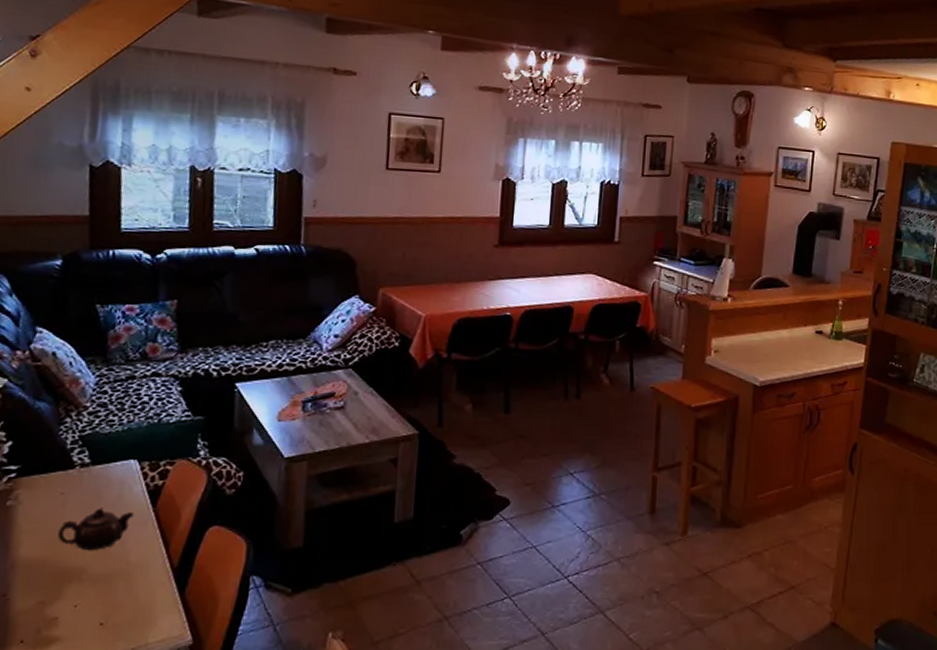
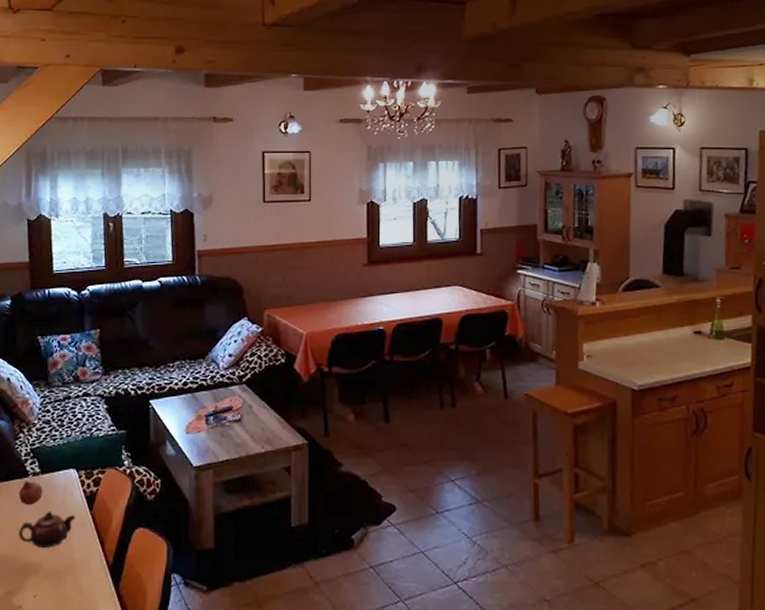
fruit: none [61,473,94,502] -> present [19,481,43,506]

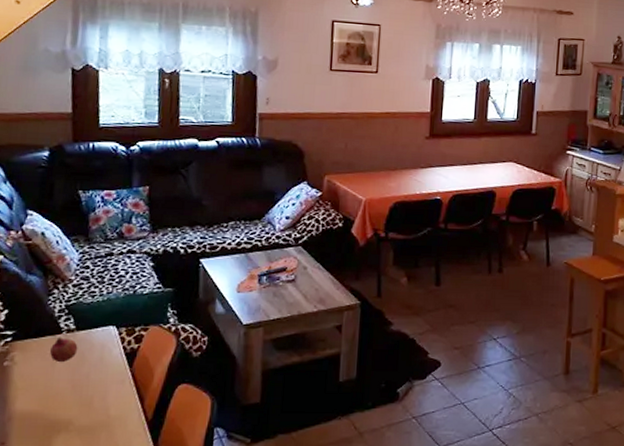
teapot: present [18,511,76,549] -> none [48,367,114,406]

